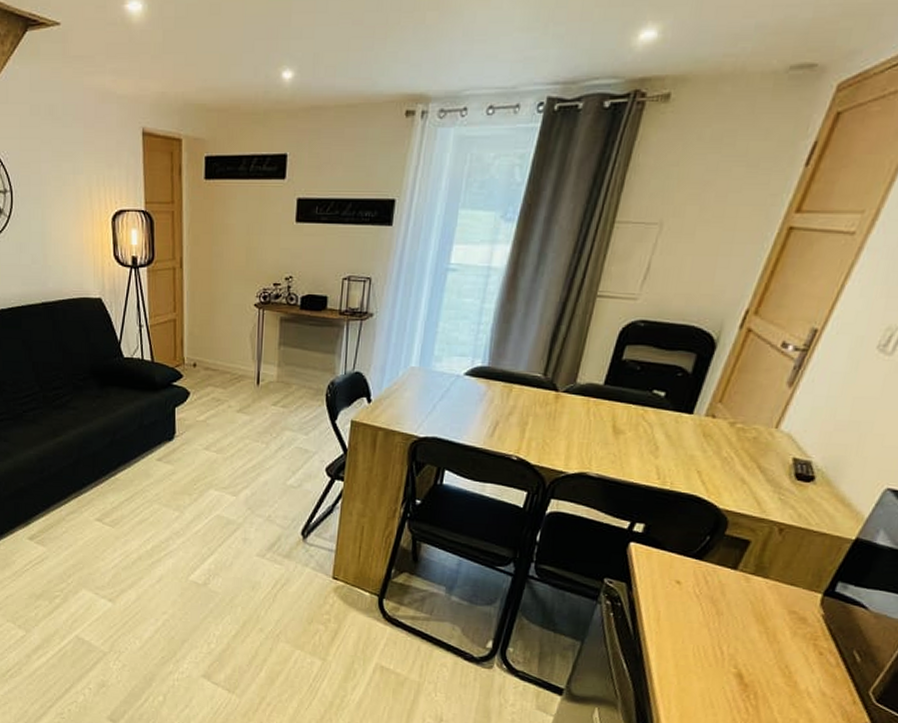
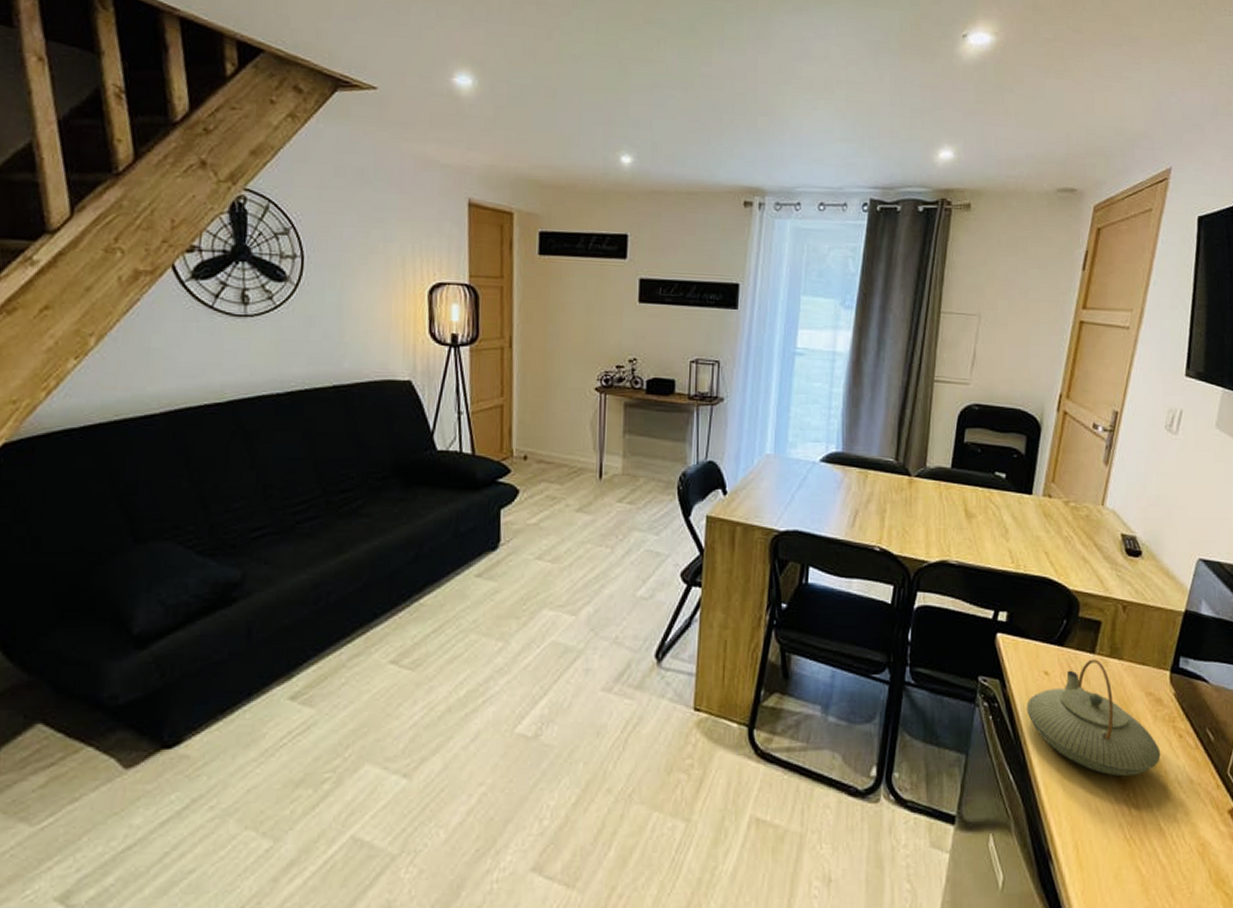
teapot: none [650,574,794,681] -> present [1026,659,1161,777]

